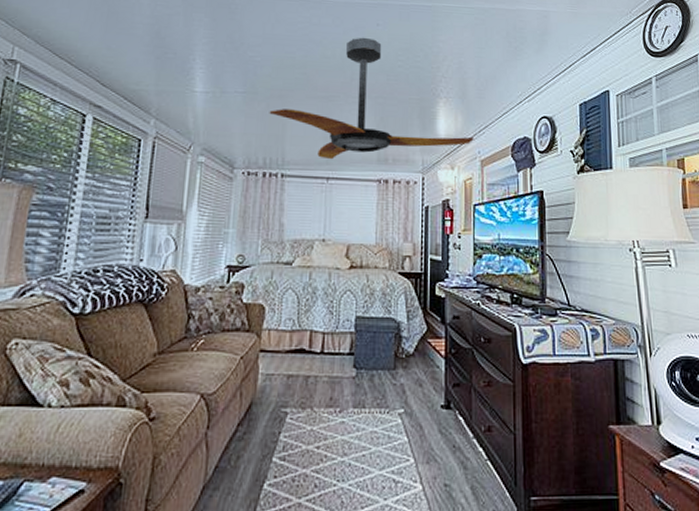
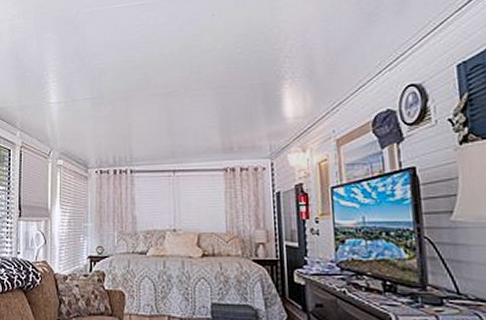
ceiling fan: present [269,37,474,160] -> none [115,29,327,153]

